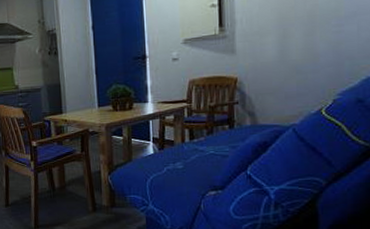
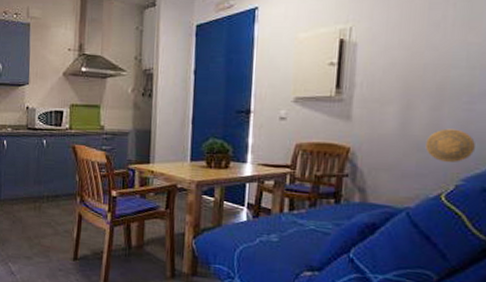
decorative plate: none [303,50,347,80] -> present [425,128,475,162]

